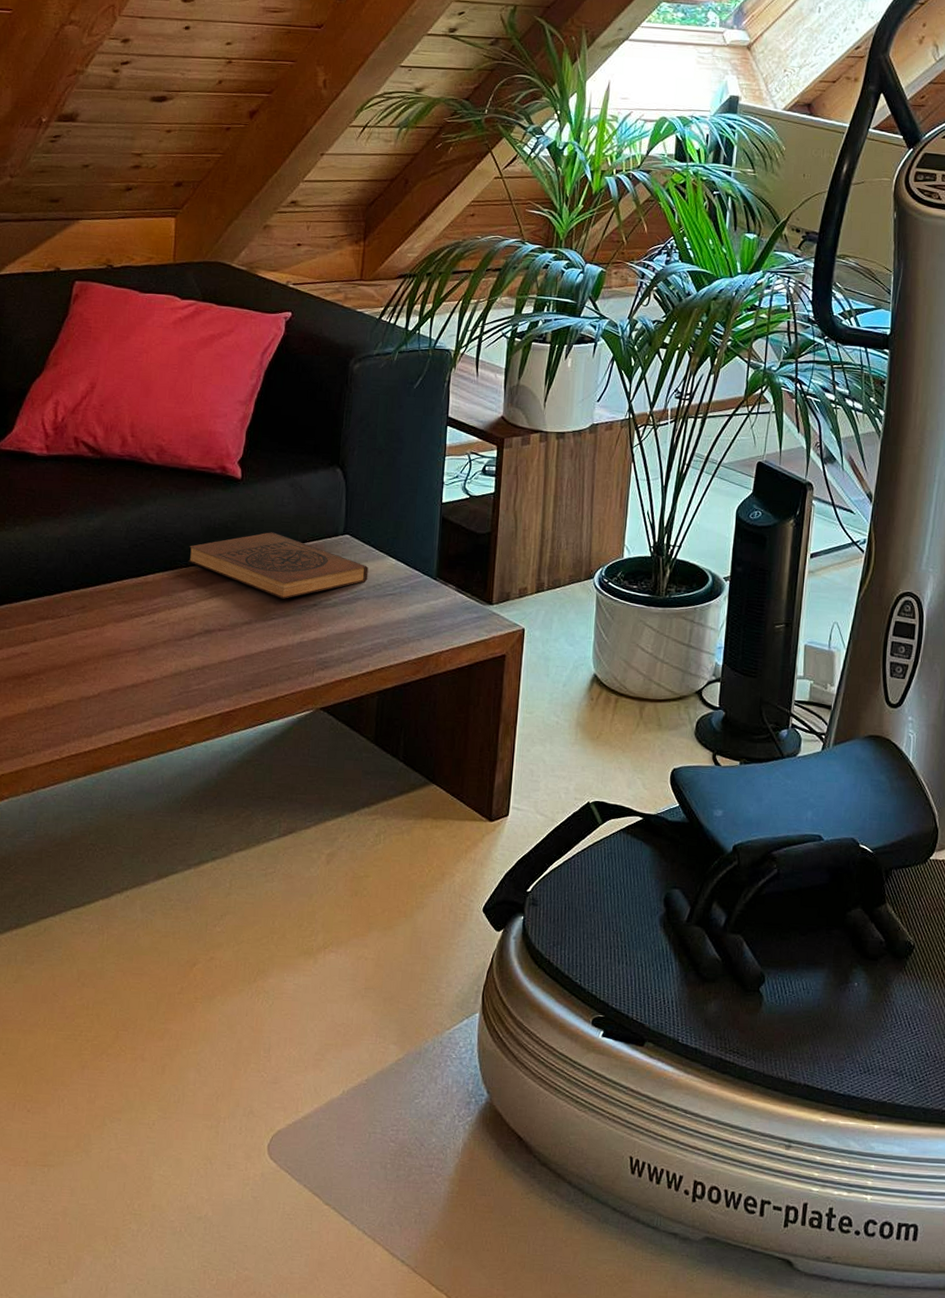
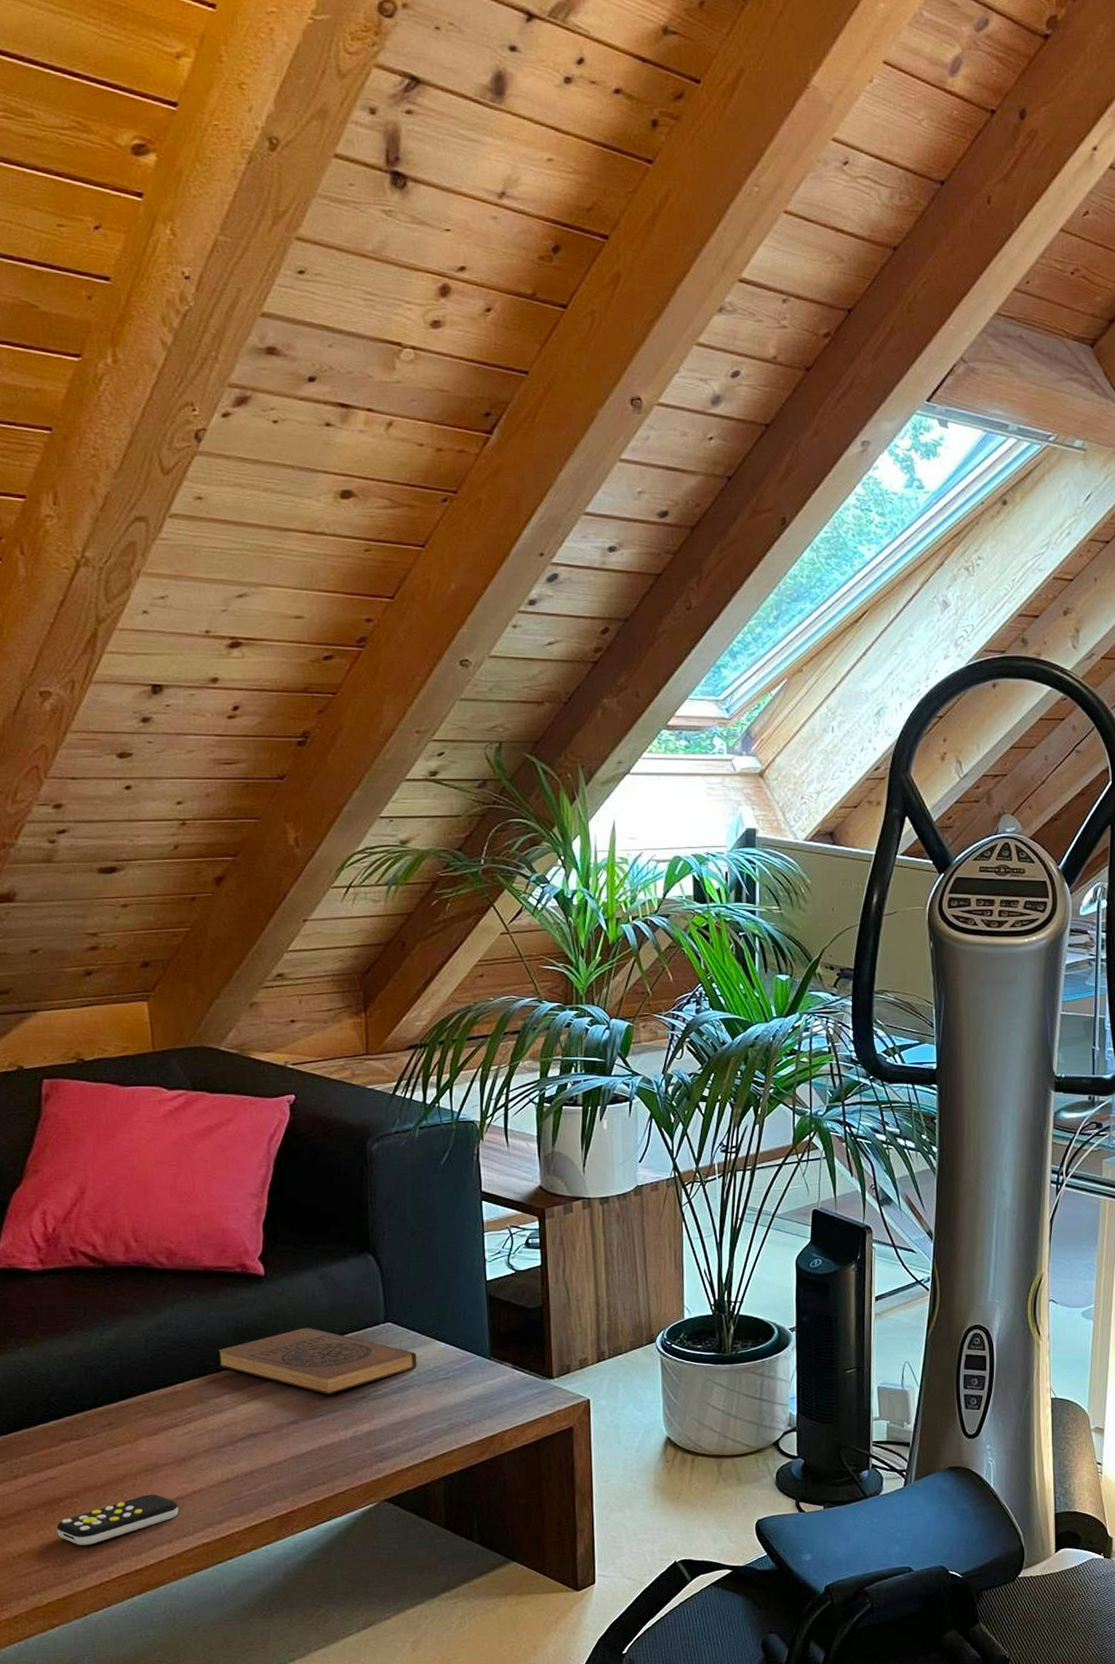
remote control: none [20,678,132,722] -> present [56,1494,179,1545]

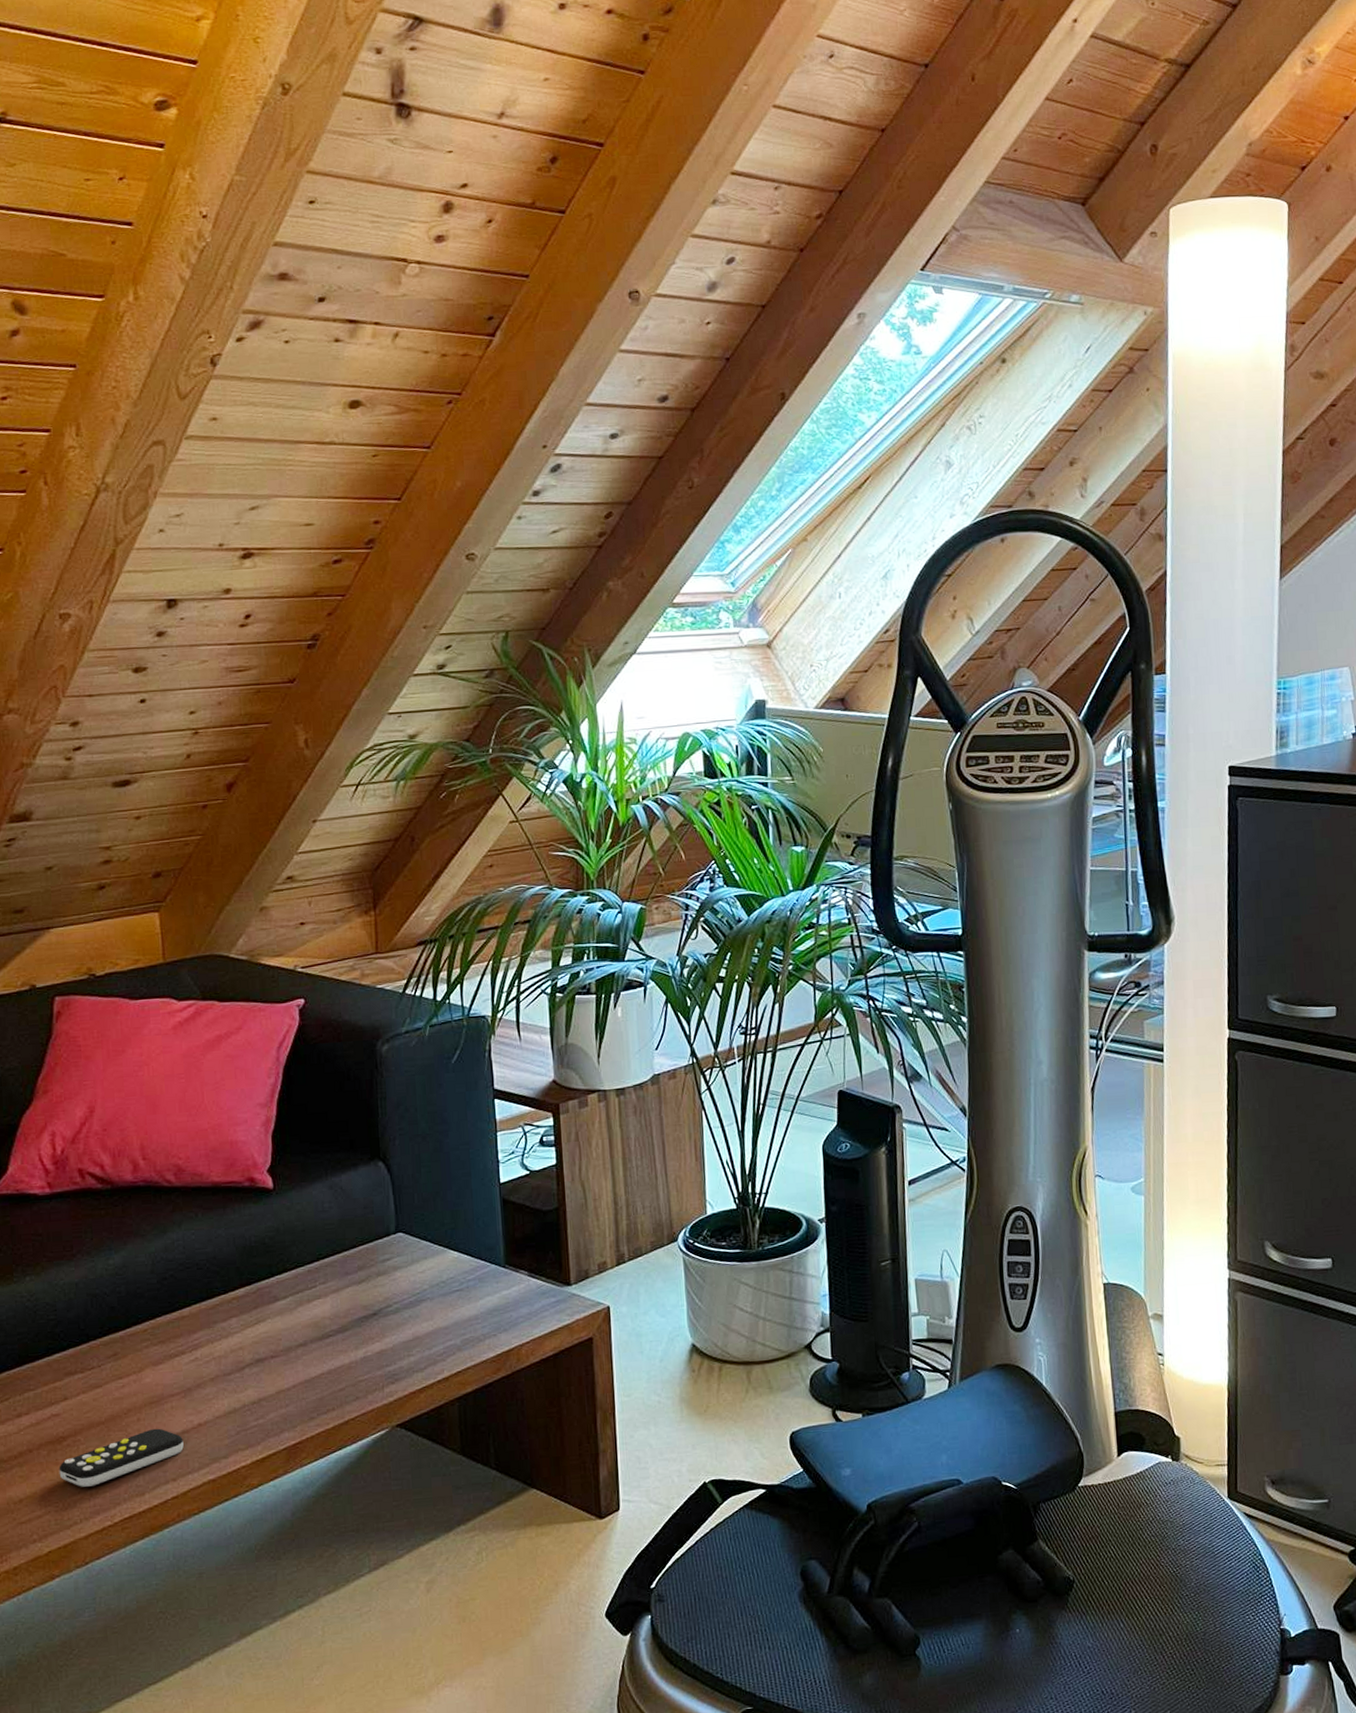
book: present [218,1327,417,1394] -> none [226,1241,430,1313]

